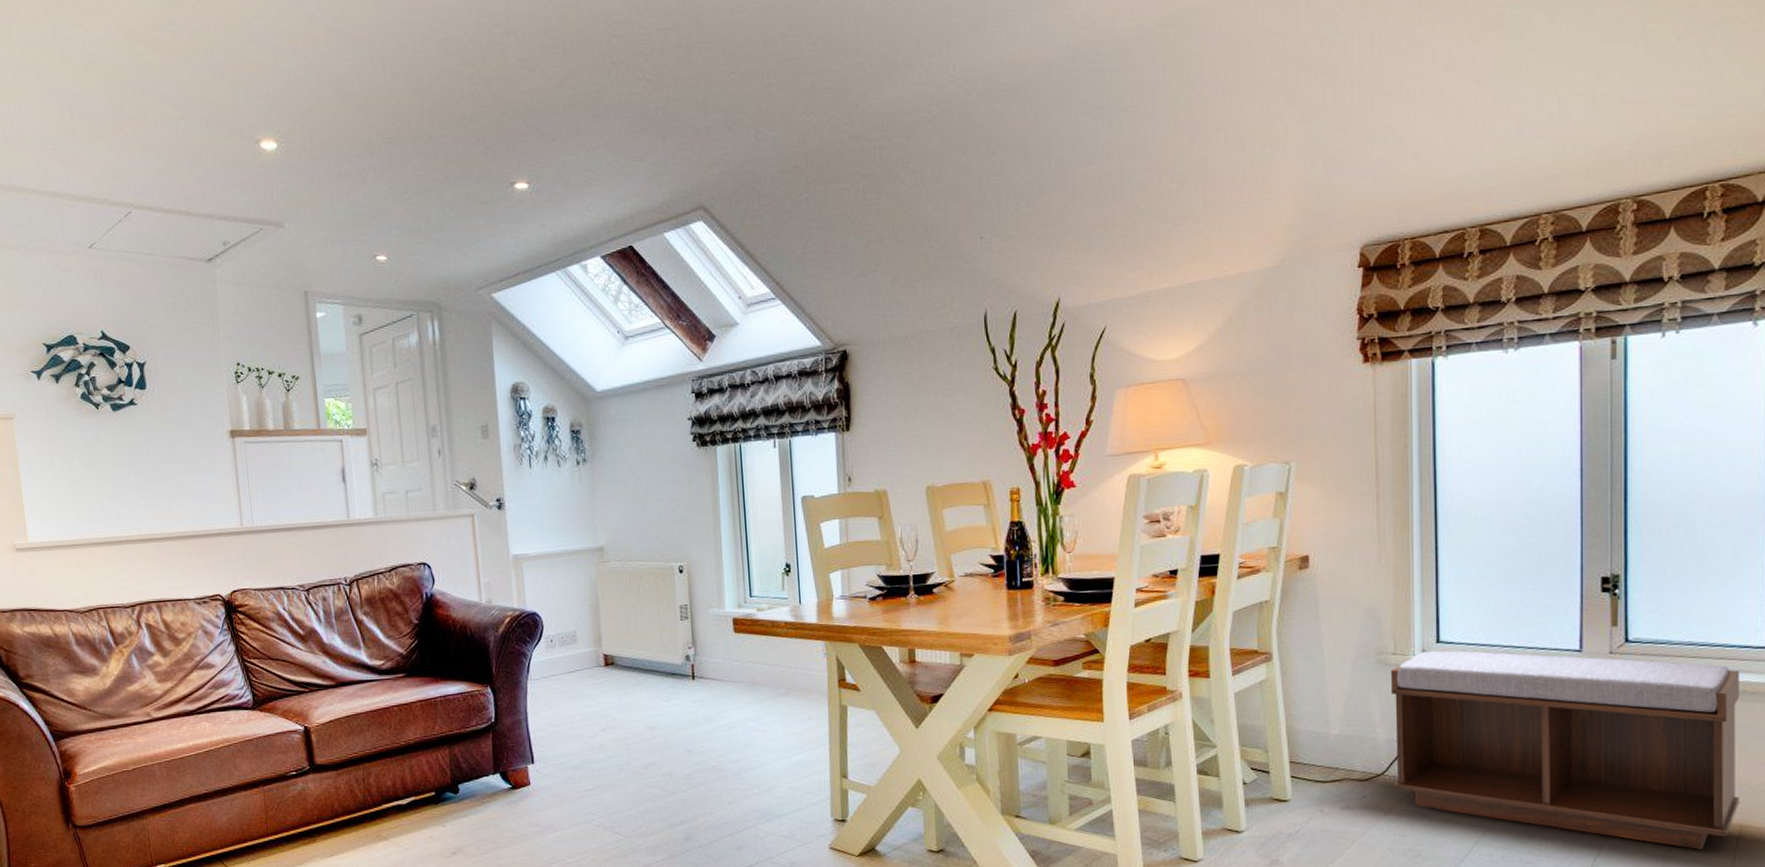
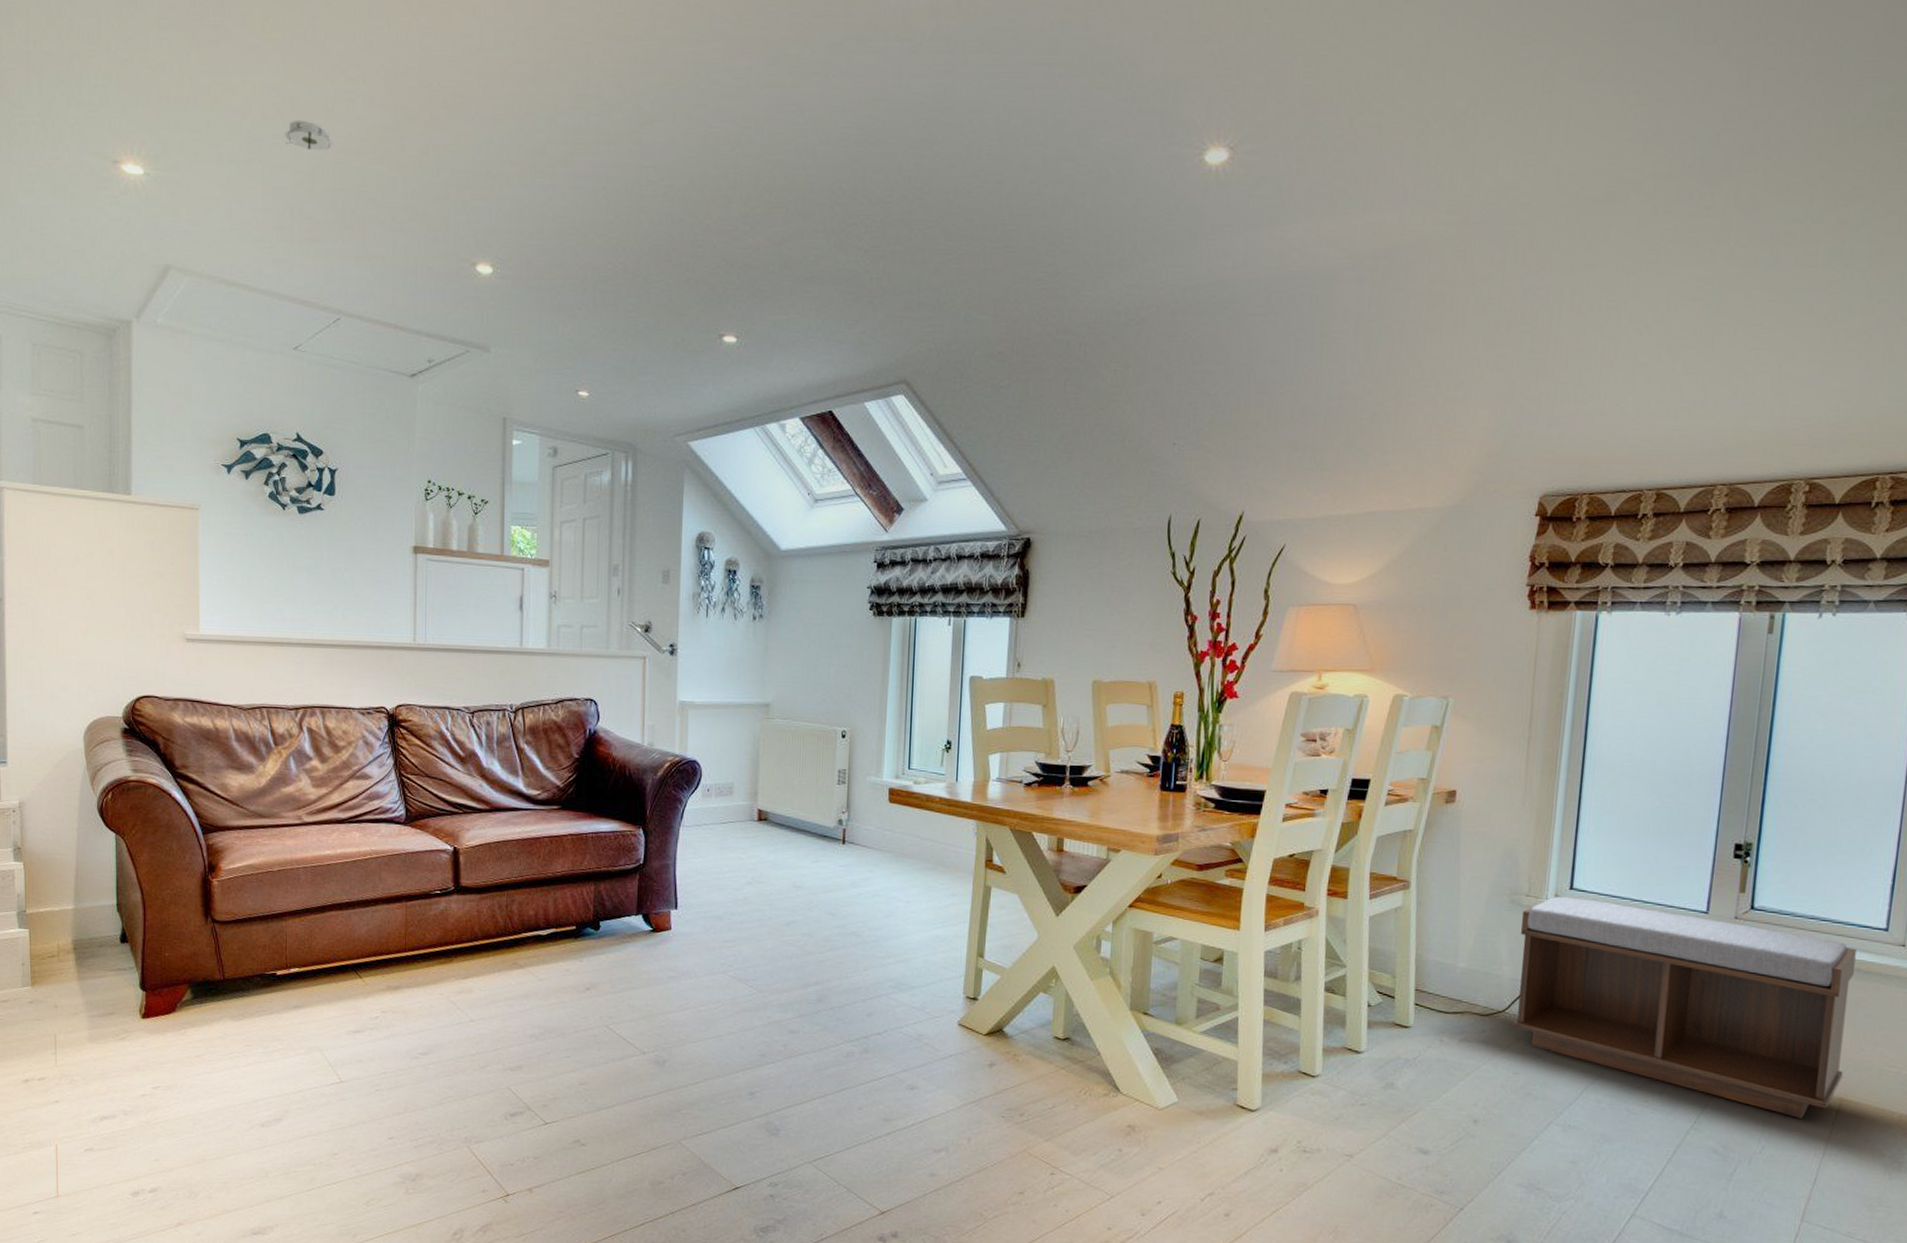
smoke detector: none [55,18,105,48] -> present [284,120,333,151]

